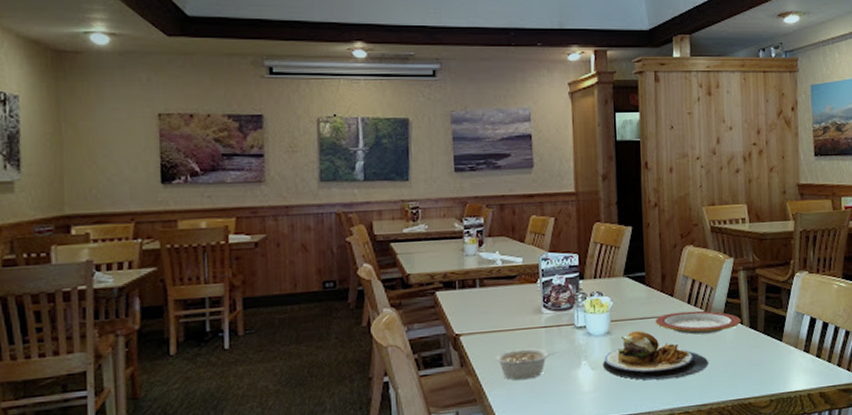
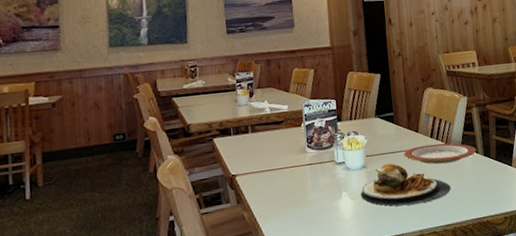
legume: present [494,348,559,381] -> none [266,183,322,213]

